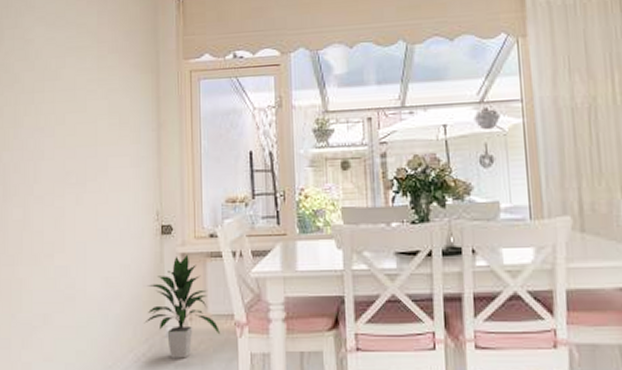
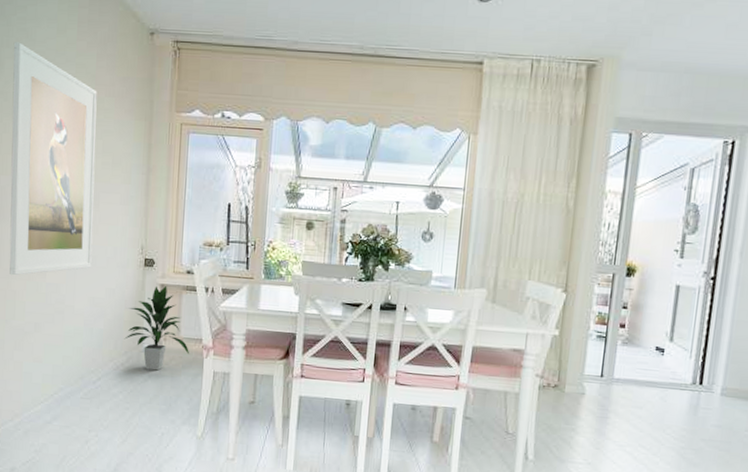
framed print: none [12,11,103,260] -> present [9,42,97,275]

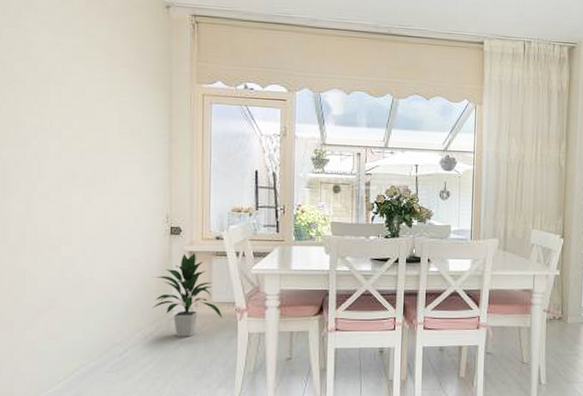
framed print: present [9,42,97,275] -> none [11,10,112,251]

